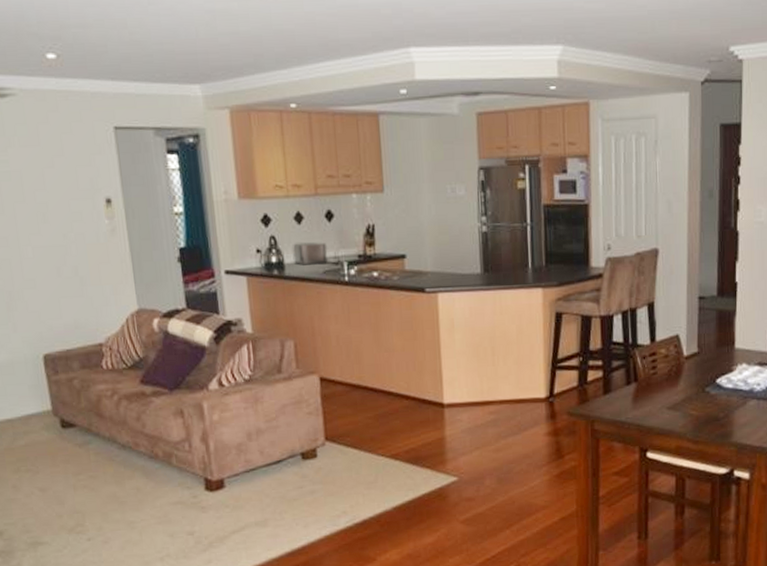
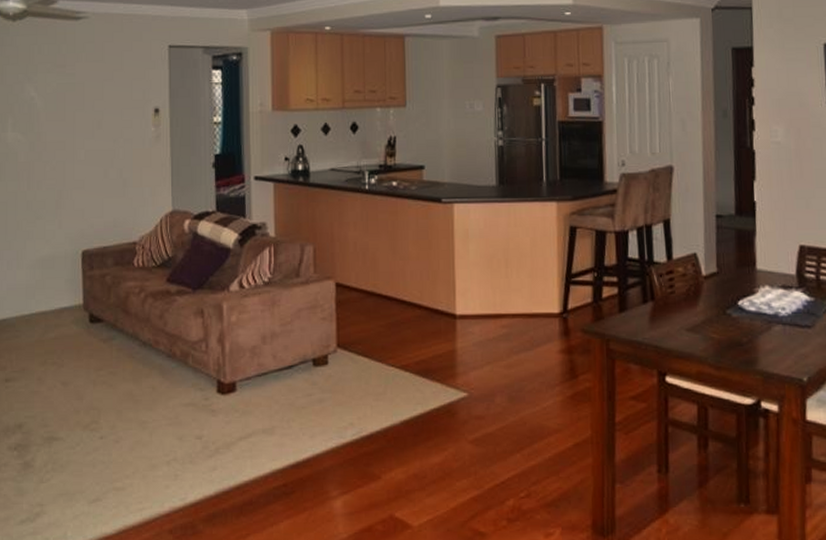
toaster: present [294,242,329,267] -> none [320,152,351,175]

